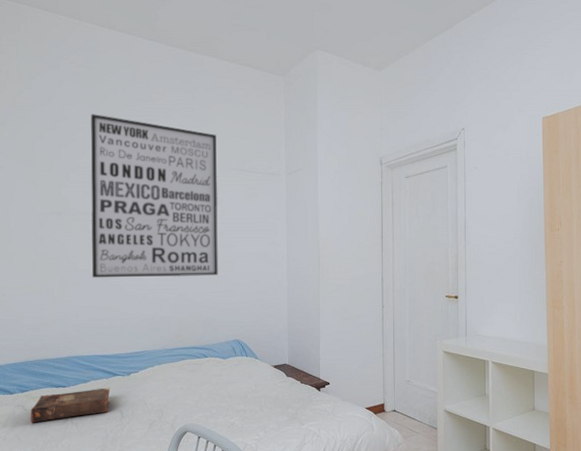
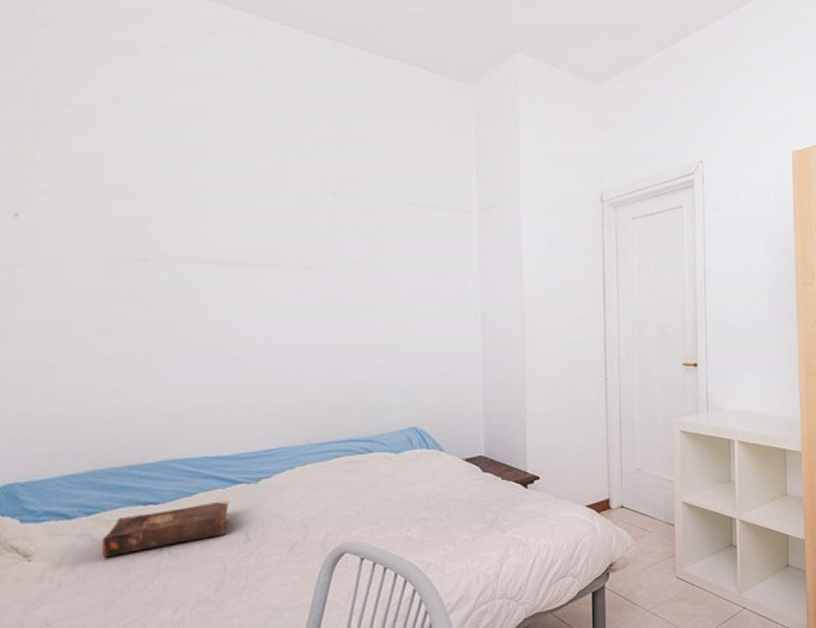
wall art: present [90,114,218,278] -> none [192,121,387,350]

